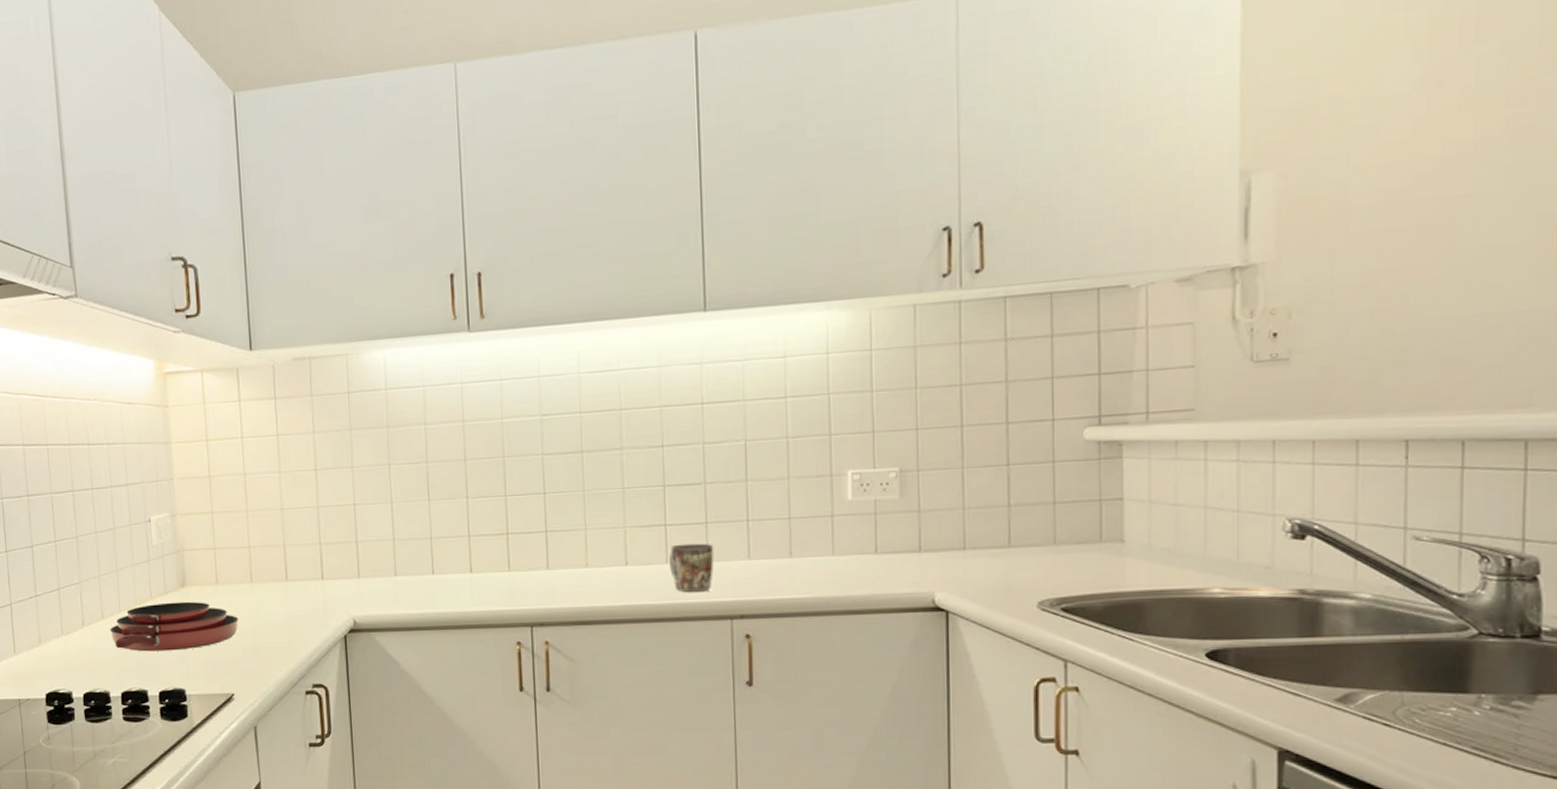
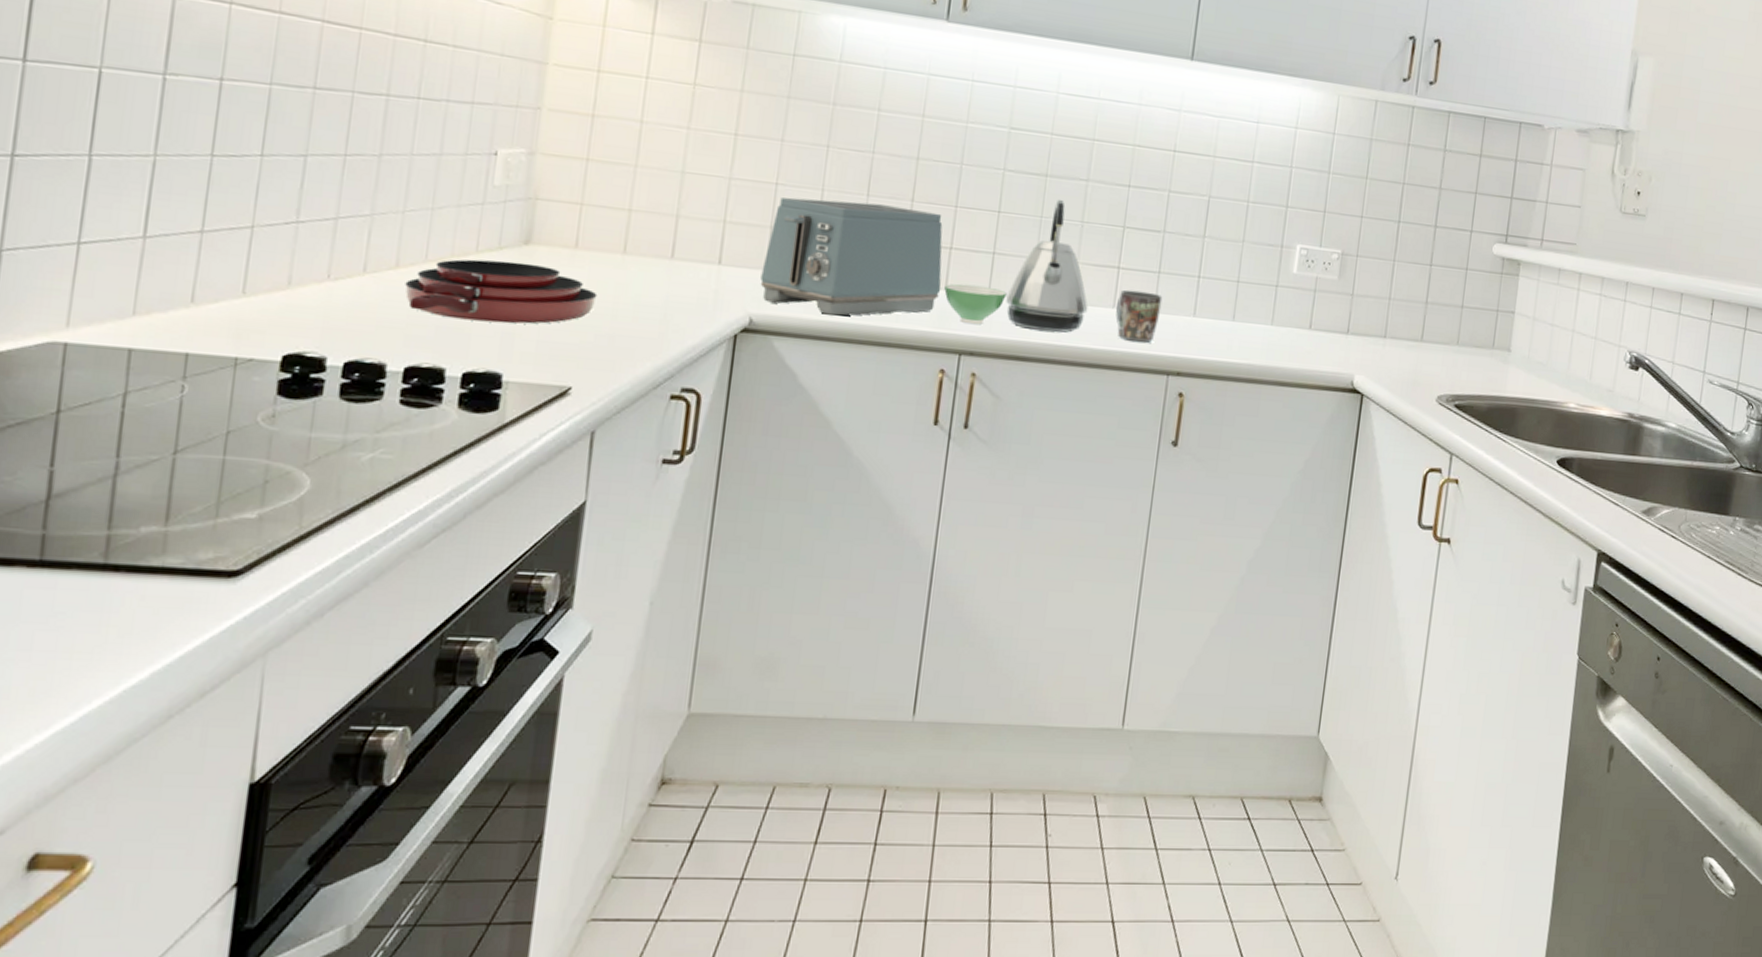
toaster: none [355,504,506,609] -> present [760,197,943,317]
bowl: none [508,562,564,599] -> present [944,284,1007,325]
kettle: none [563,471,642,596] -> present [1004,199,1088,333]

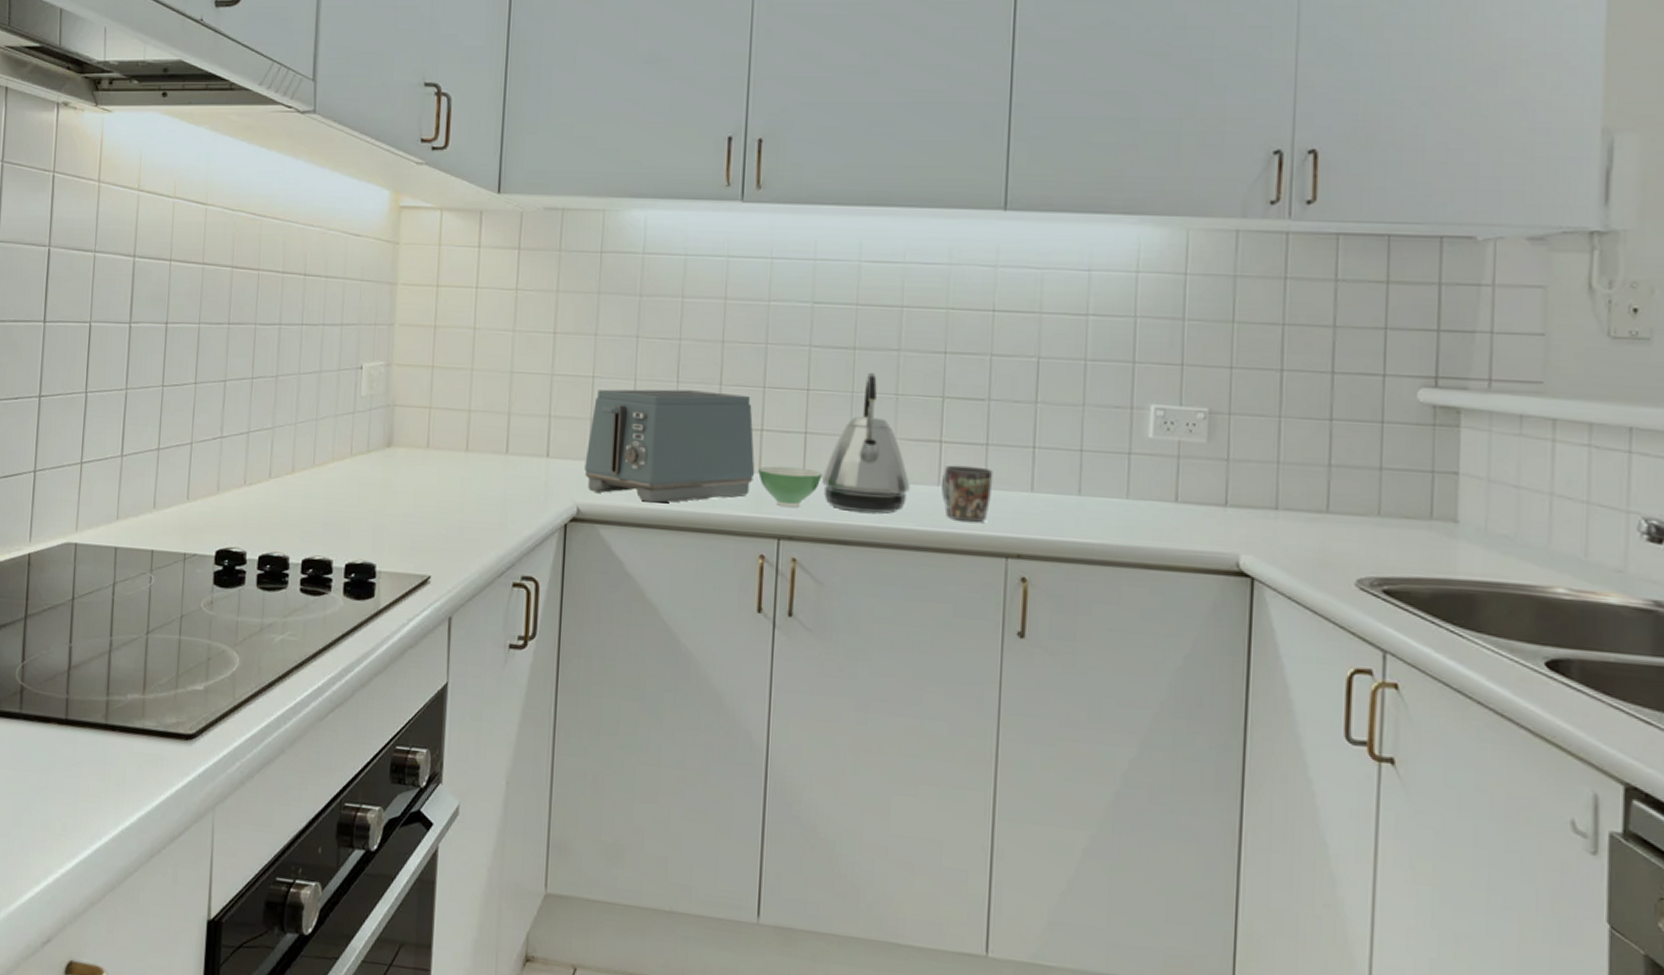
frying pan: present [405,259,598,324] -> none [299,462,447,519]

